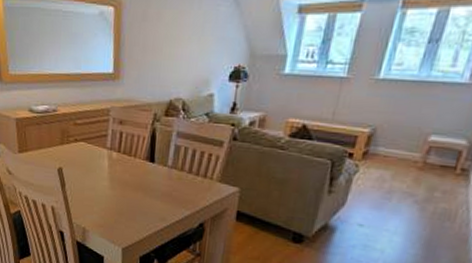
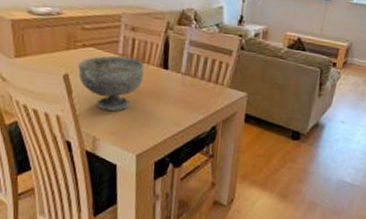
decorative bowl: none [70,149,131,204] -> present [78,55,145,111]

